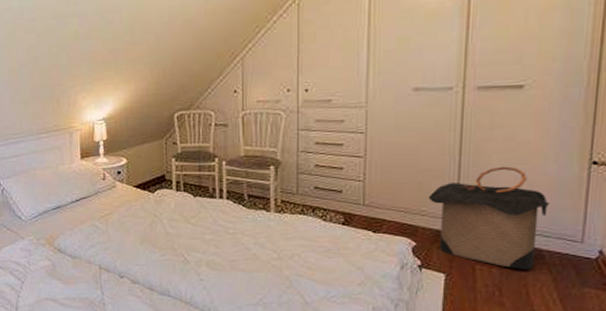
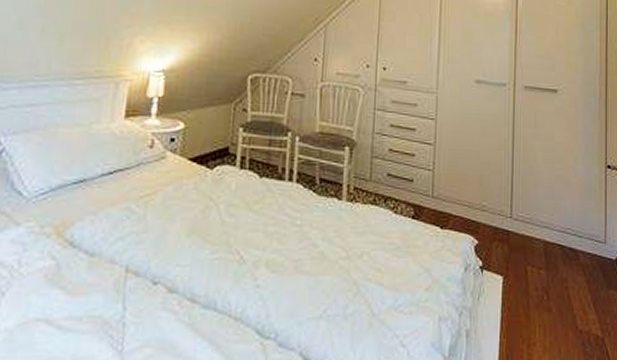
laundry hamper: present [428,166,550,269] -> none [488,164,581,271]

